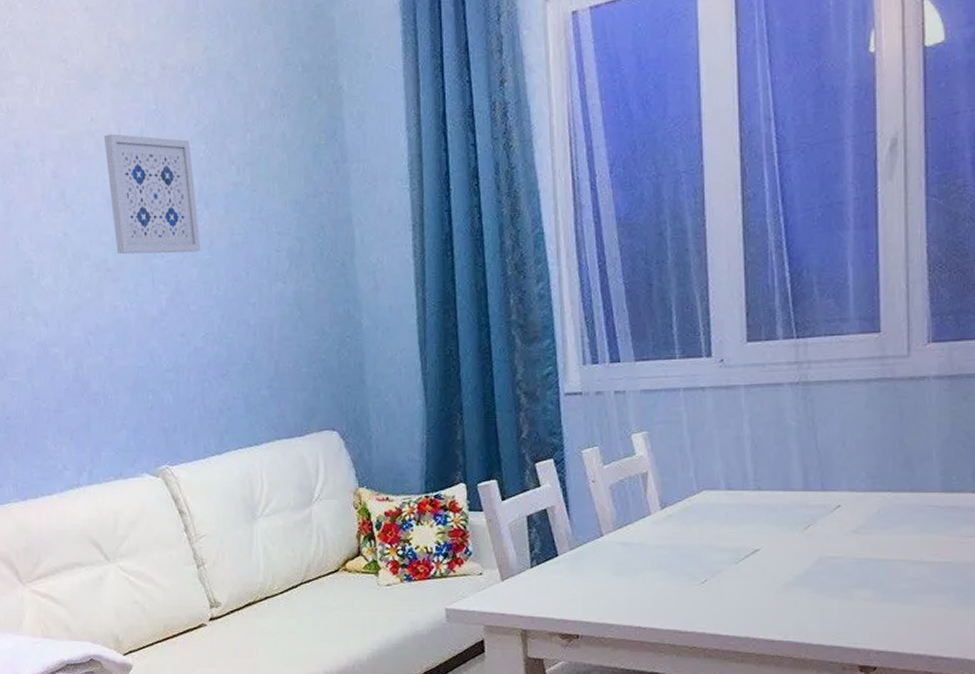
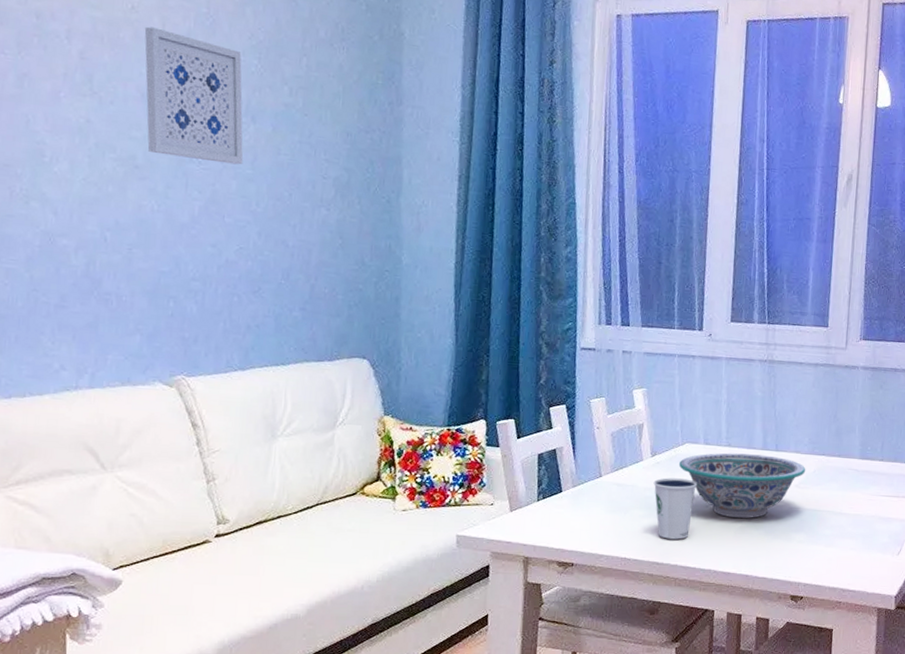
dixie cup: none [666,532,721,603] -> present [653,477,697,540]
decorative bowl: none [695,497,866,575] -> present [678,453,806,519]

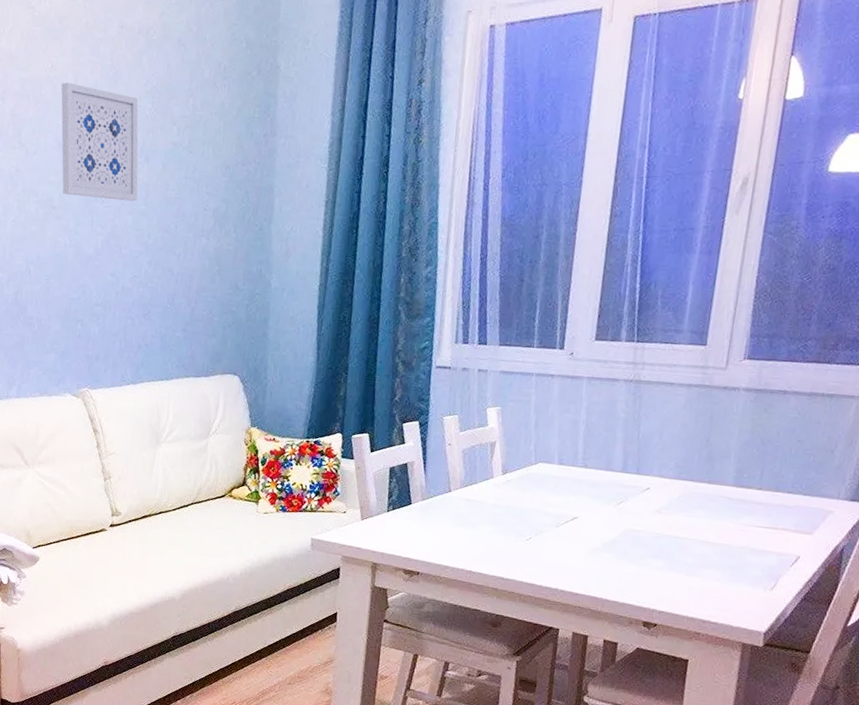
dixie cup: present [653,477,697,540] -> none [503,496,548,557]
decorative bowl: present [678,453,806,519] -> none [530,473,670,541]

